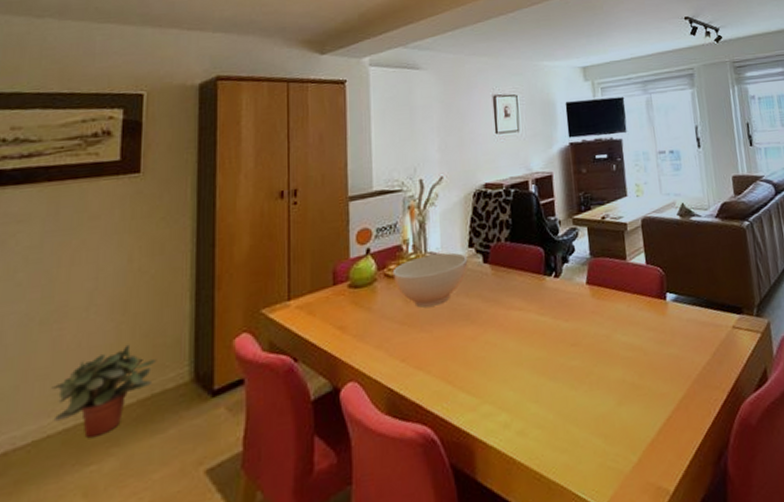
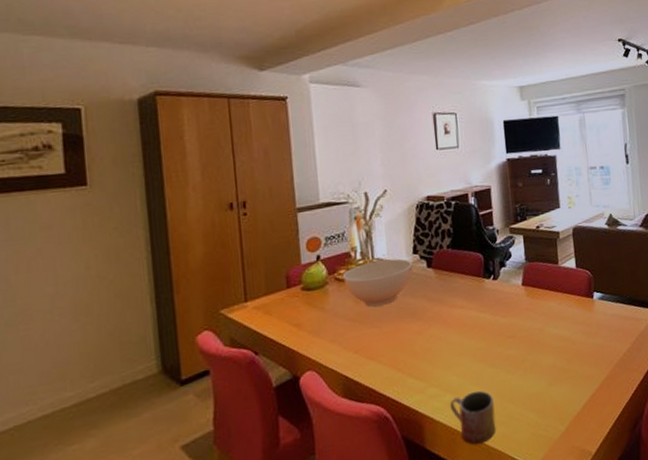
potted plant: present [51,344,157,438] -> none [26,342,125,422]
mug: none [506,409,558,478] -> present [450,390,496,445]

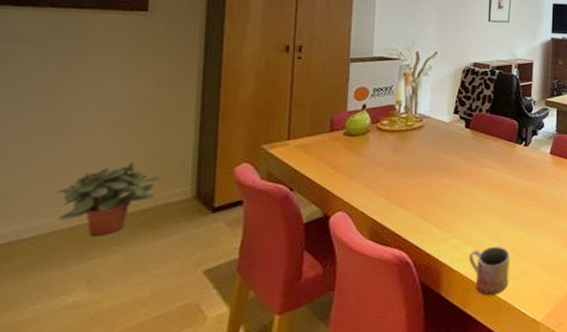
potted plant: none [26,342,125,422] -> present [56,162,161,236]
bowl: present [342,258,413,307] -> none [384,116,452,158]

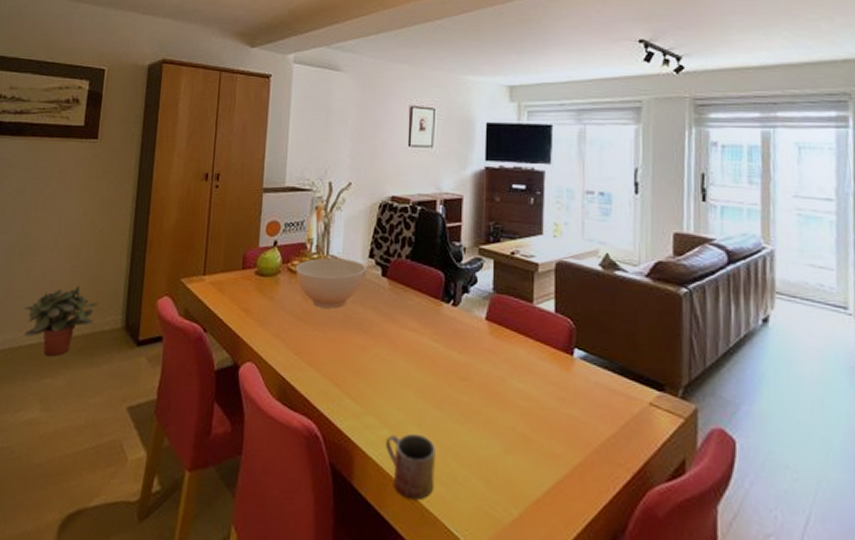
bowl: none [384,116,452,158] -> present [295,258,367,308]

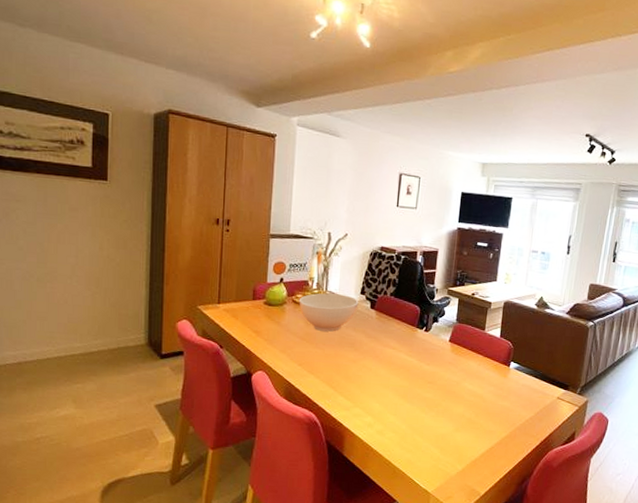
potted plant: present [24,285,99,356] -> none [48,309,122,366]
mug: present [386,433,435,501] -> none [369,419,406,463]

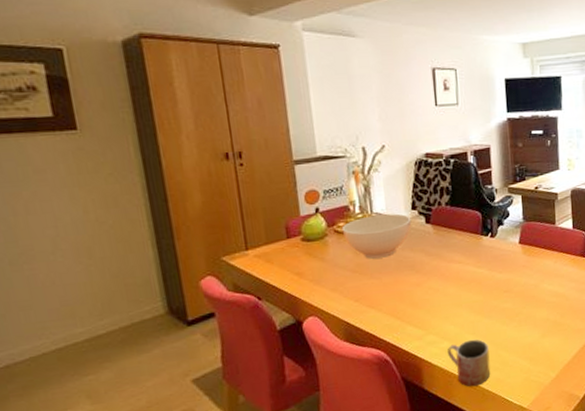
mug: none [369,419,406,463] -> present [448,339,491,387]

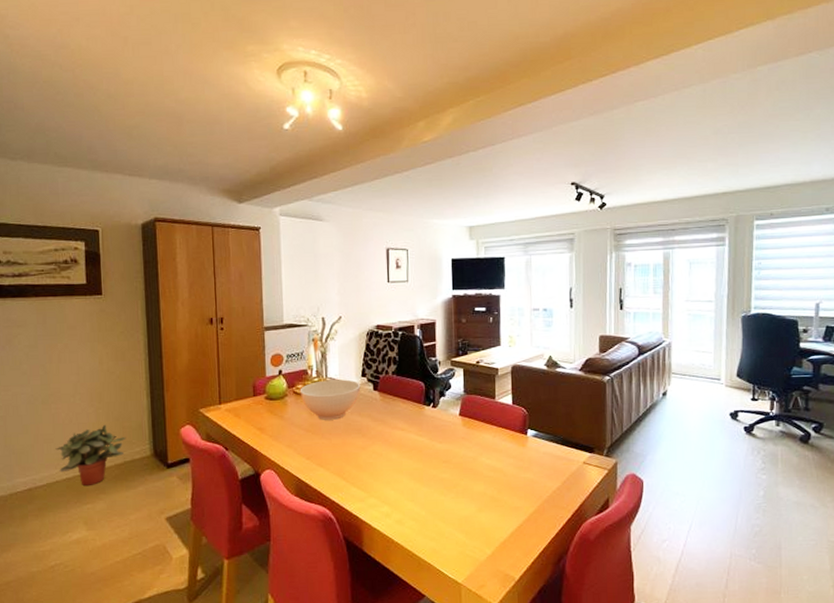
potted plant: none [36,283,131,355] -> present [55,424,126,485]
mug: present [448,339,491,387] -> none [387,506,427,555]

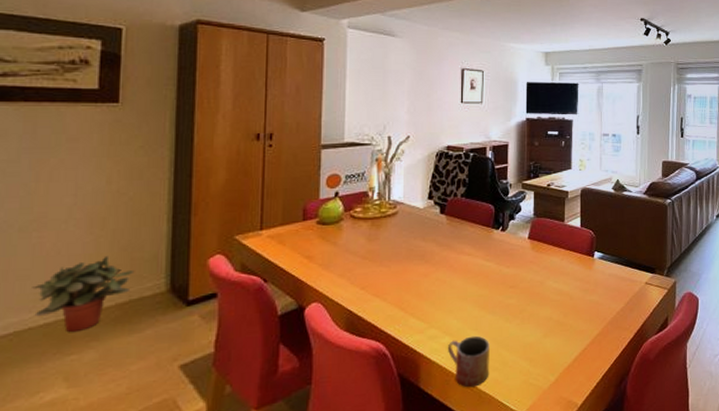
bowl: present [300,379,361,420] -> none [358,202,427,246]
mug: none [387,506,427,555] -> present [448,335,490,388]

